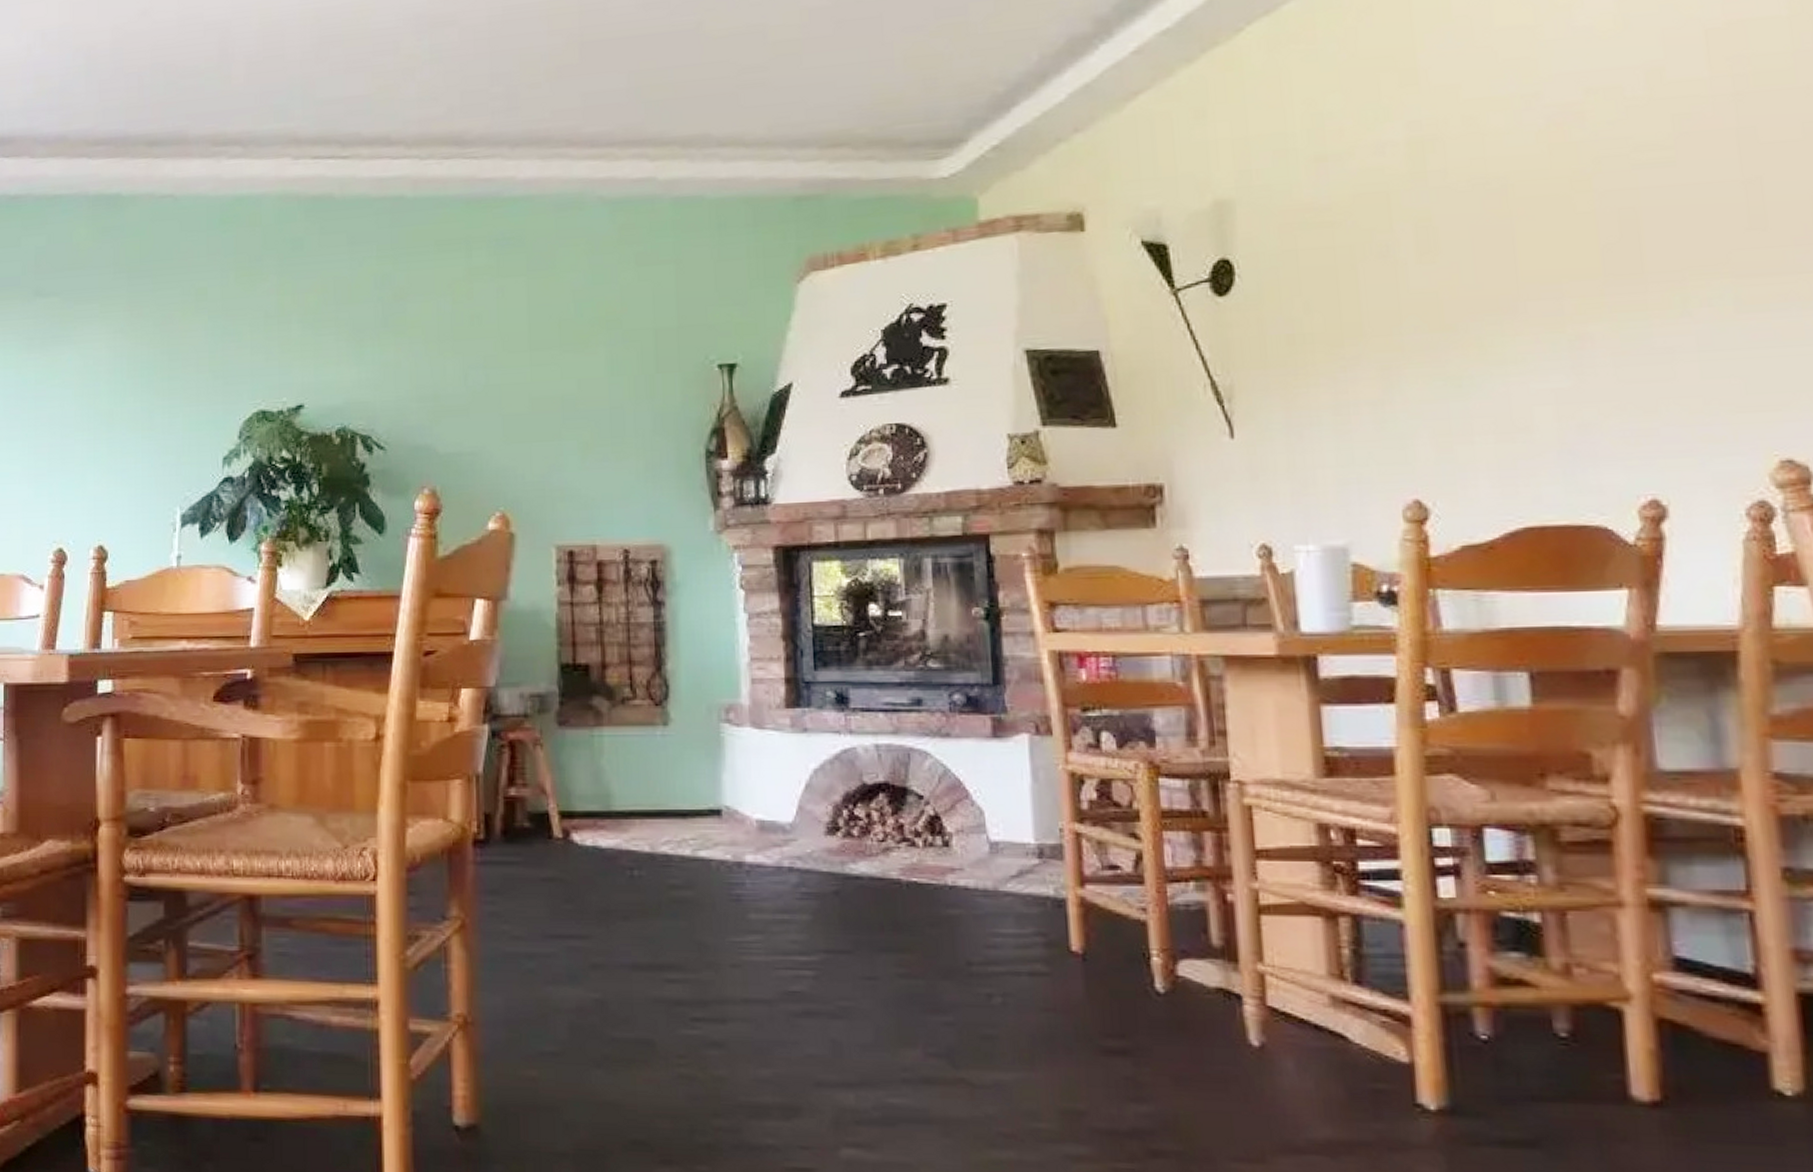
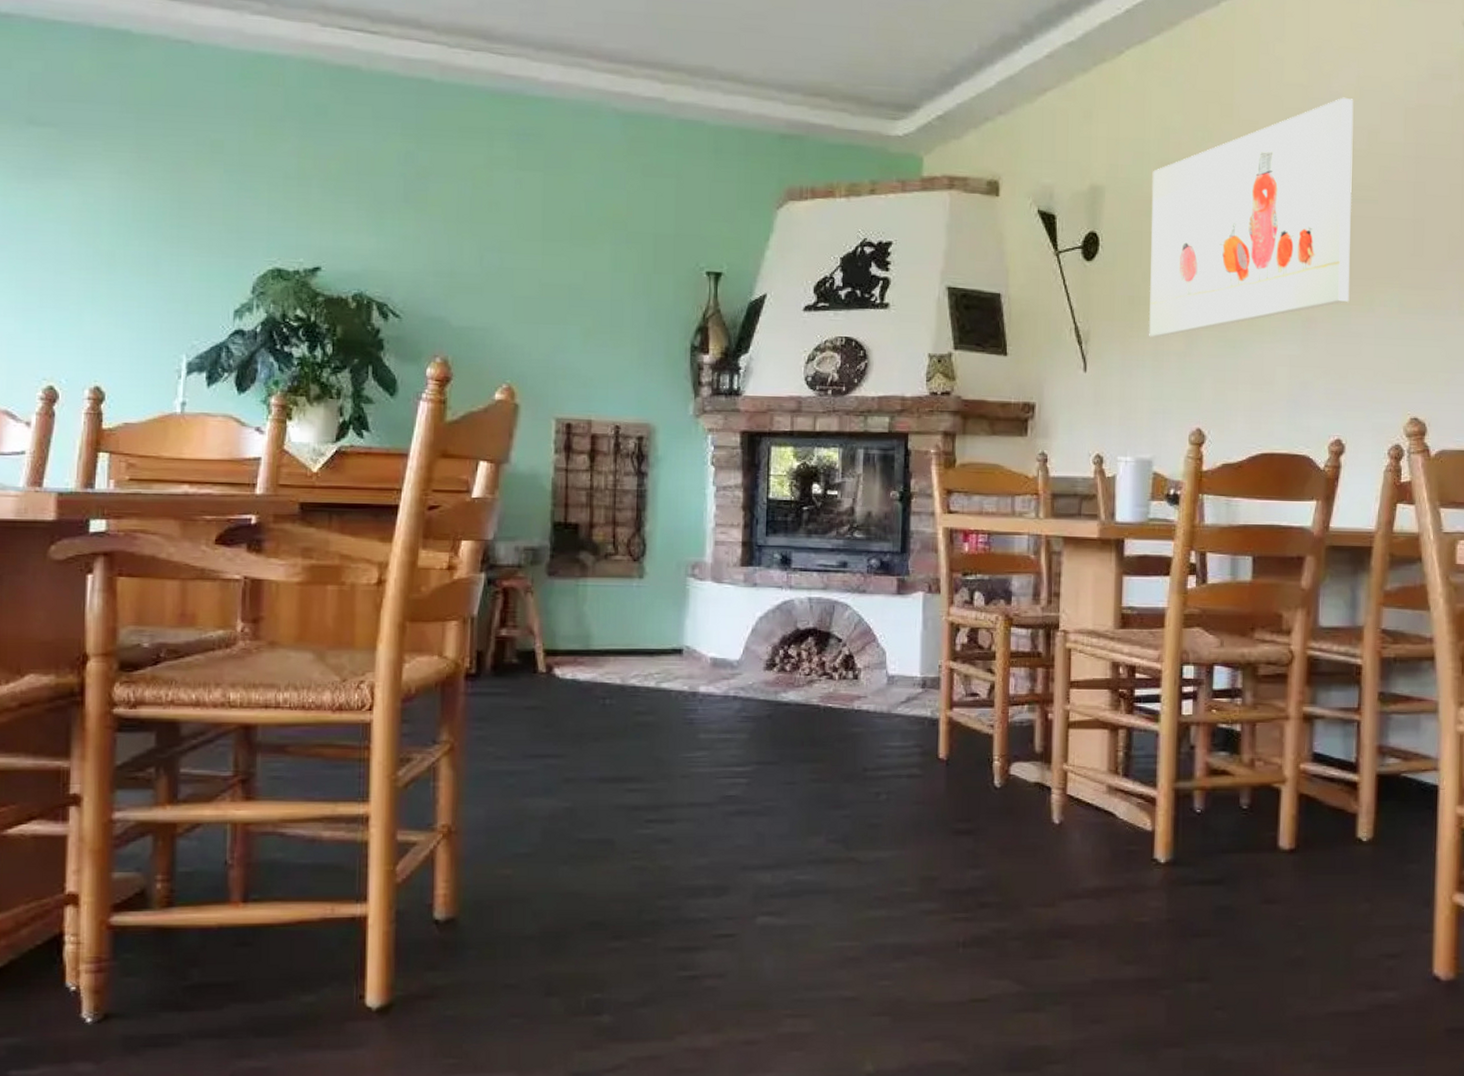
wall art: none [1303,31,1646,385] -> present [1149,97,1354,338]

